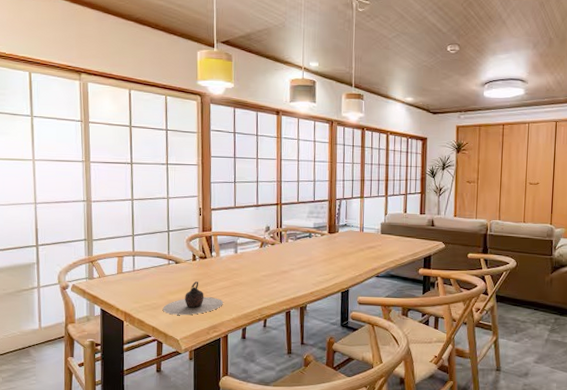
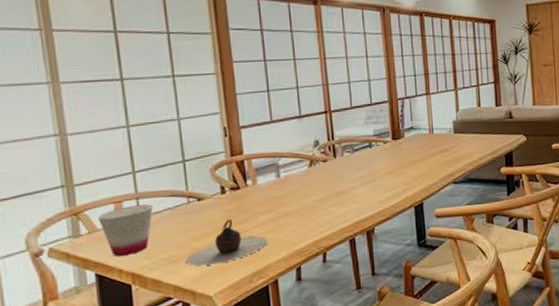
cup: none [105,261,144,298] -> present [97,204,153,256]

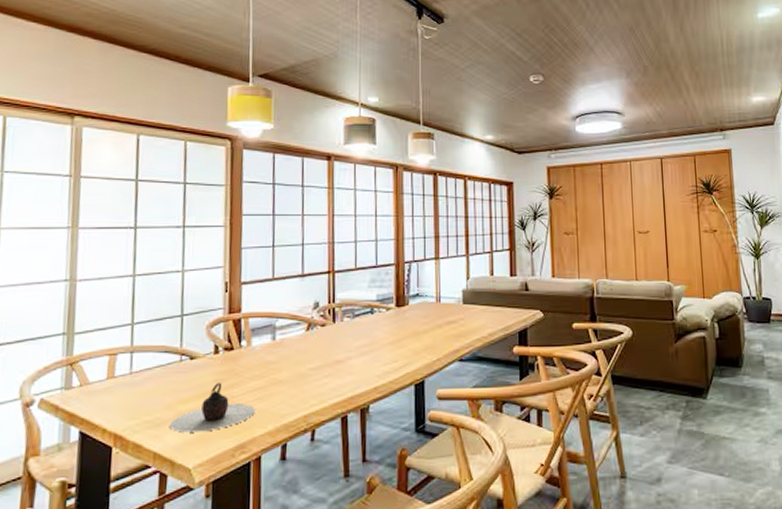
cup: present [97,204,153,256] -> none [90,359,146,414]

